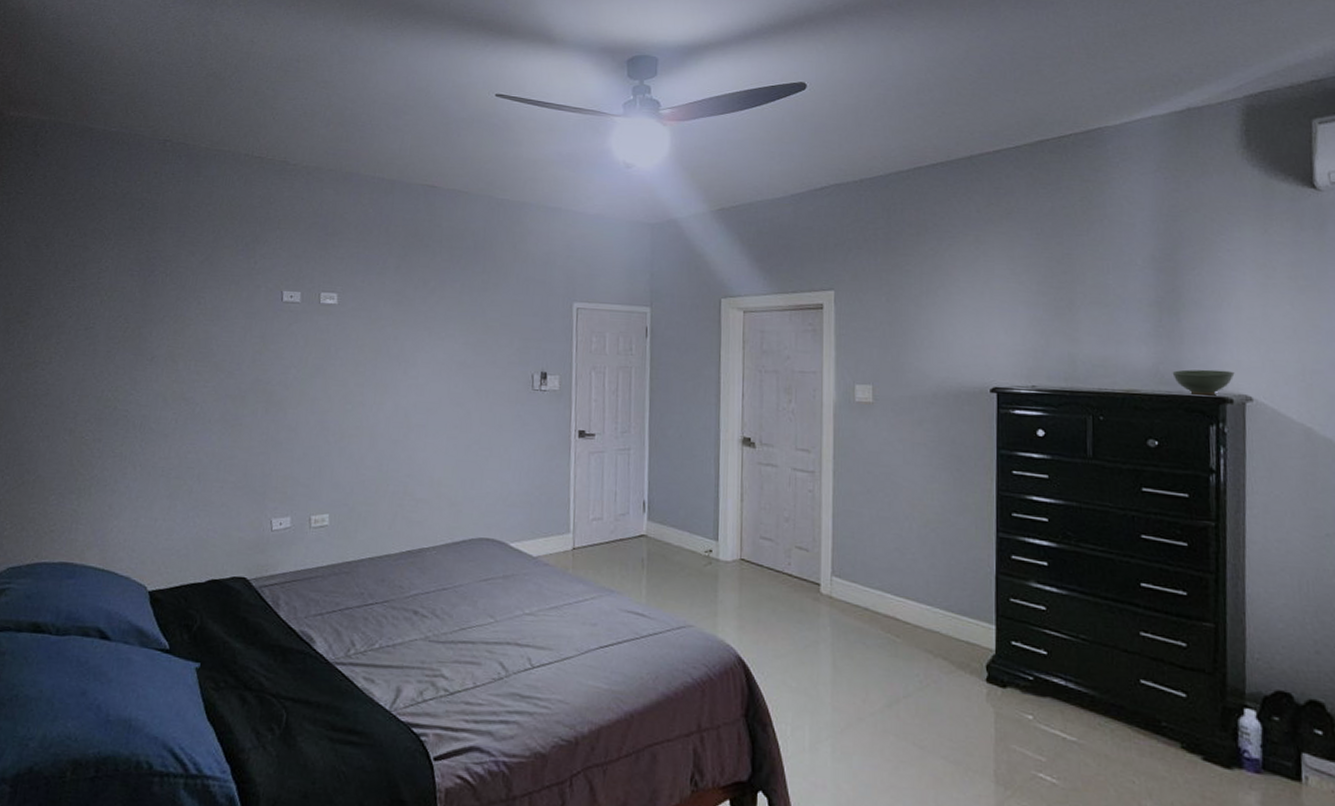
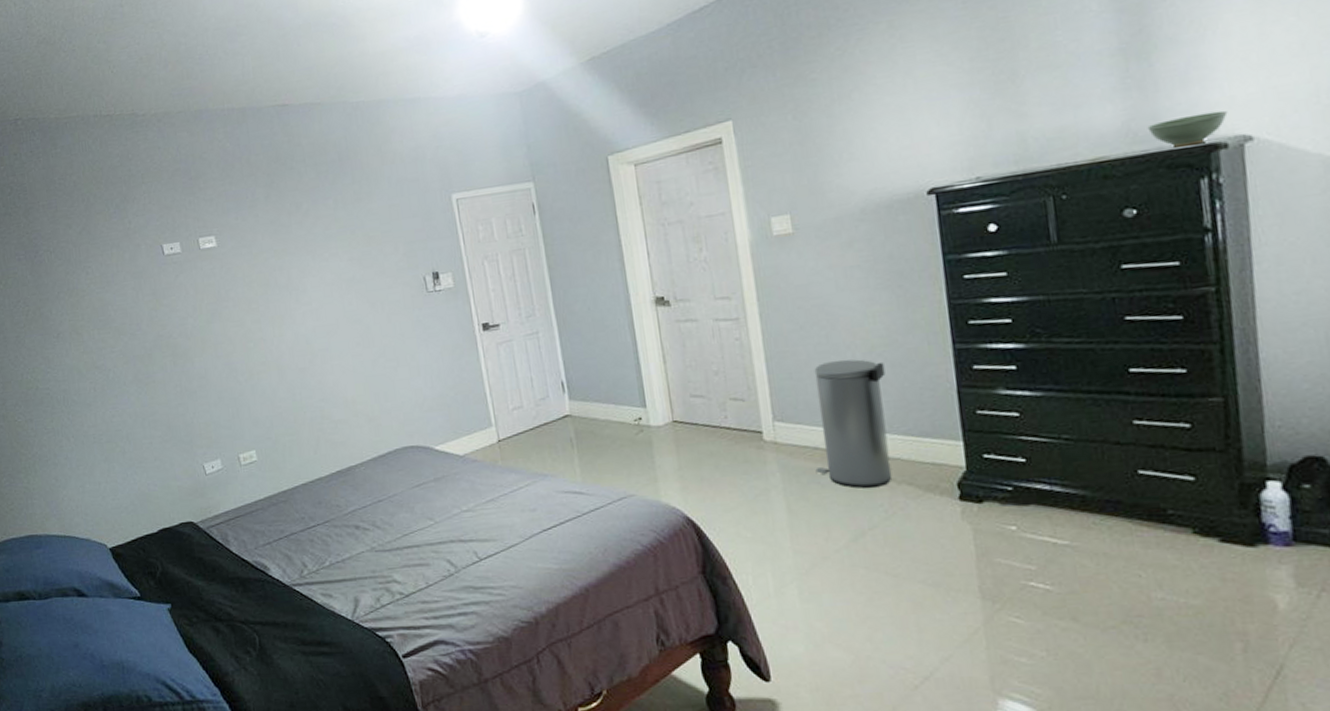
pedal bin: none [863,528,936,657] -> present [814,359,892,488]

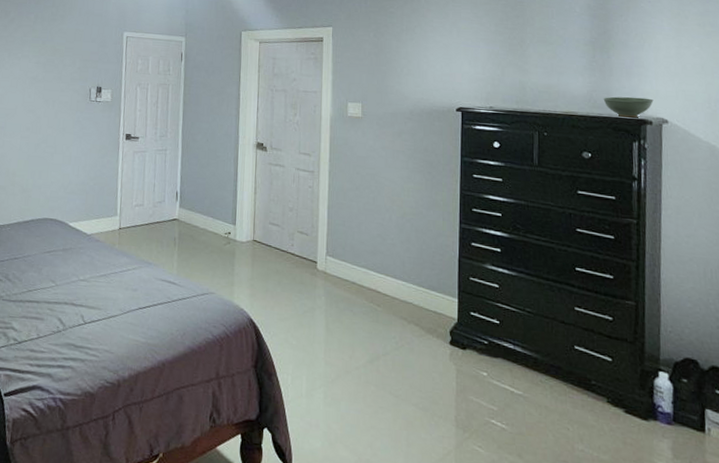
pedal bin: present [814,359,892,488] -> none [351,218,411,323]

